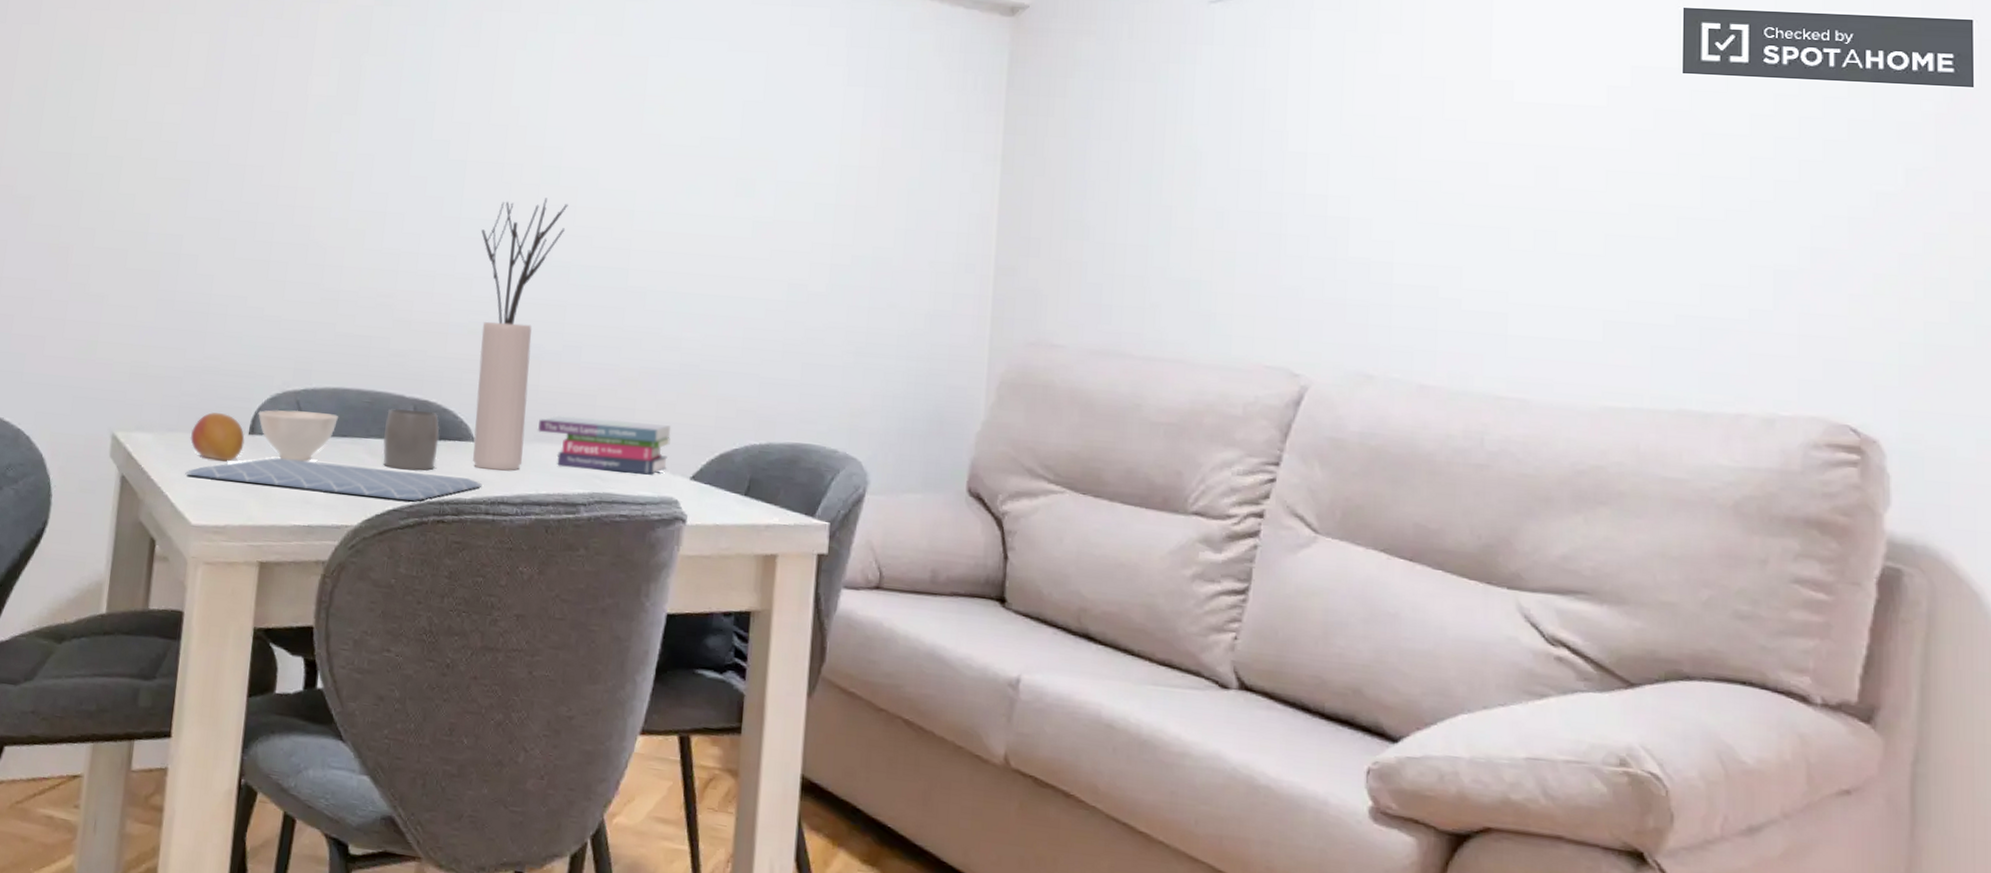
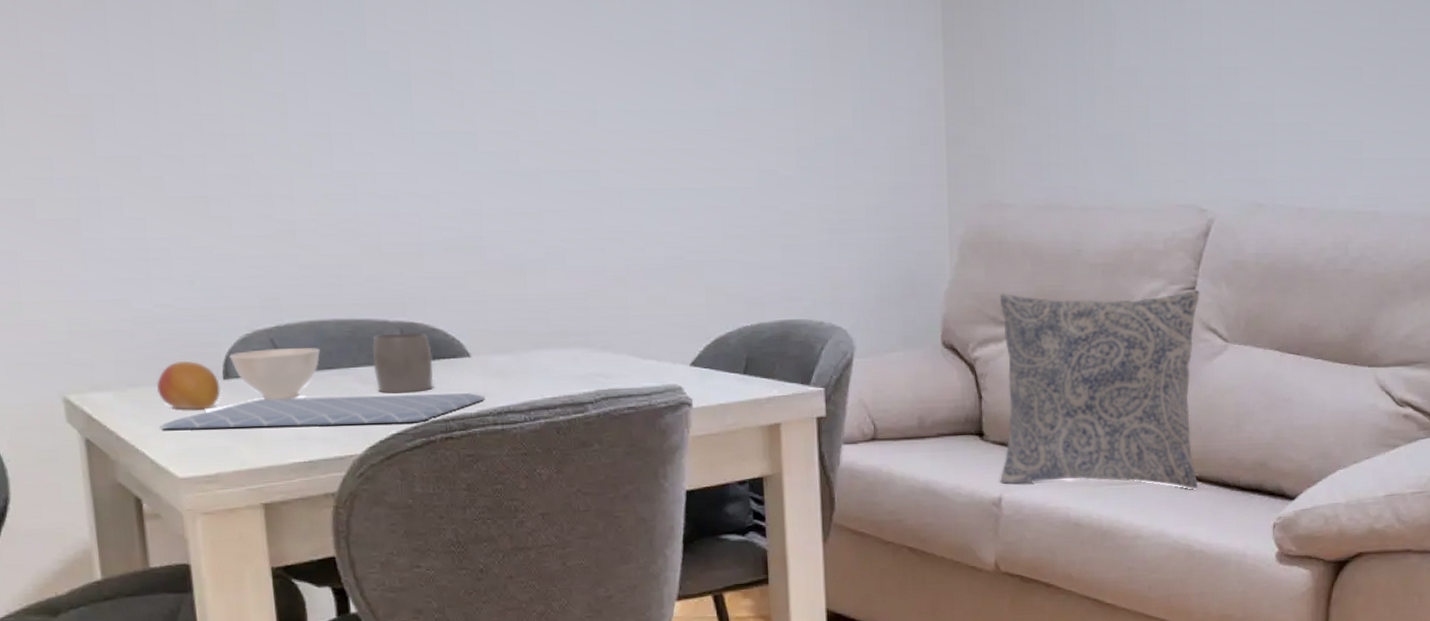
vase: present [473,198,568,472] -> none [439,105,528,383]
books: present [537,415,671,475] -> none [532,318,666,371]
pillow: none [1020,443,1285,708] -> present [999,289,1200,490]

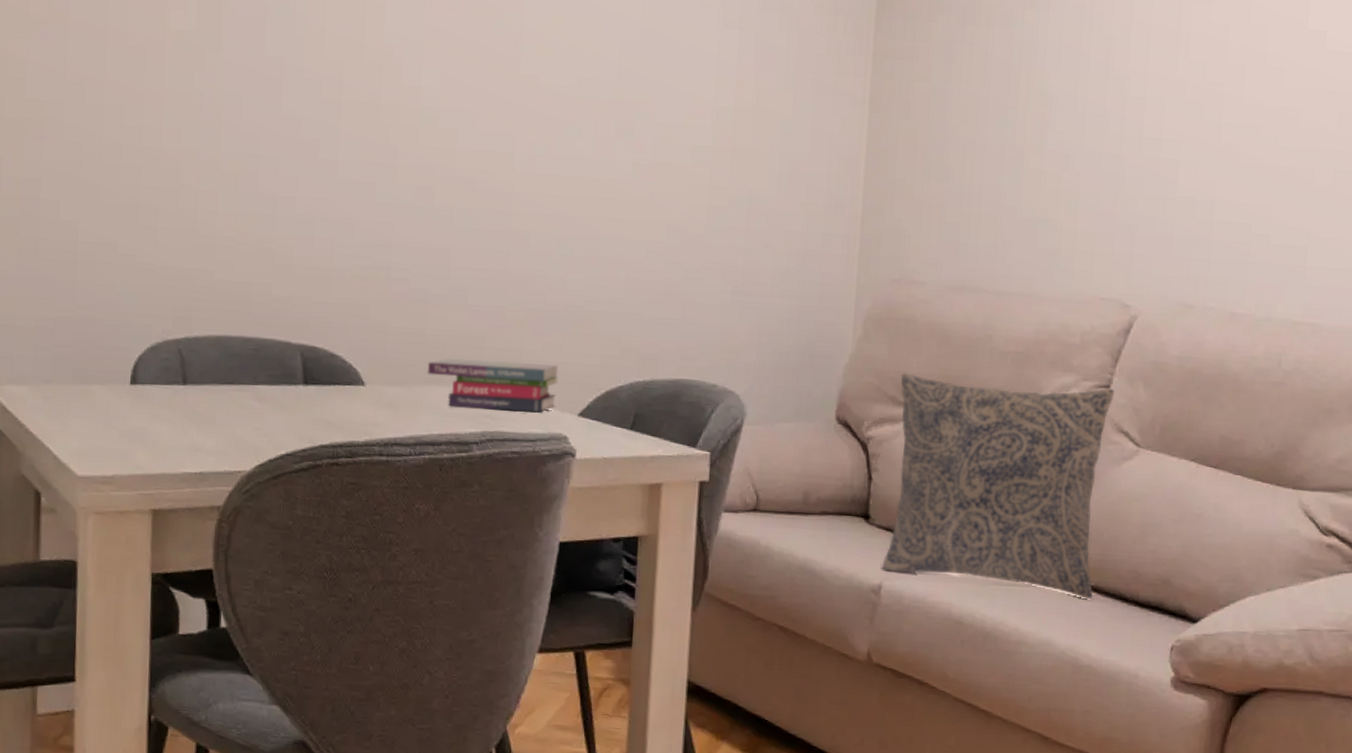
fruit: present [156,361,220,410] -> none [68,363,126,412]
placemat: present [159,393,486,430] -> none [66,407,375,446]
bowl: present [229,348,321,400] -> none [138,358,224,410]
mug: present [372,332,434,394] -> none [271,354,329,417]
books: none [532,318,666,371] -> present [427,358,559,413]

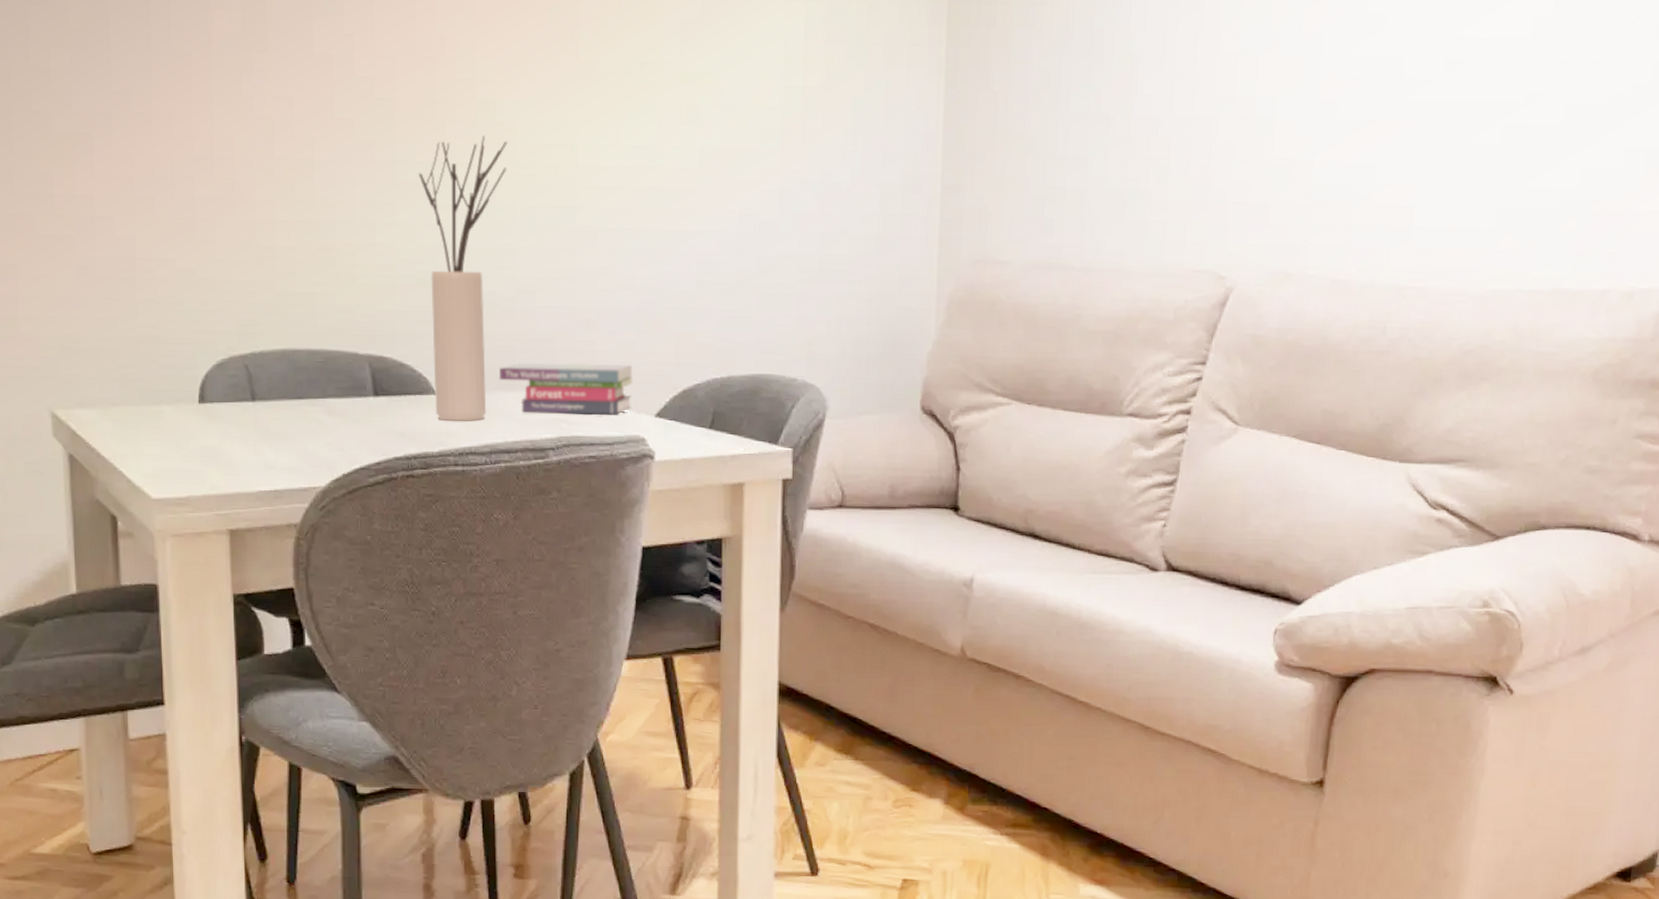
vase: none [359,140,448,414] -> present [418,135,508,422]
pillow: present [882,373,1115,600] -> none [973,358,1211,585]

